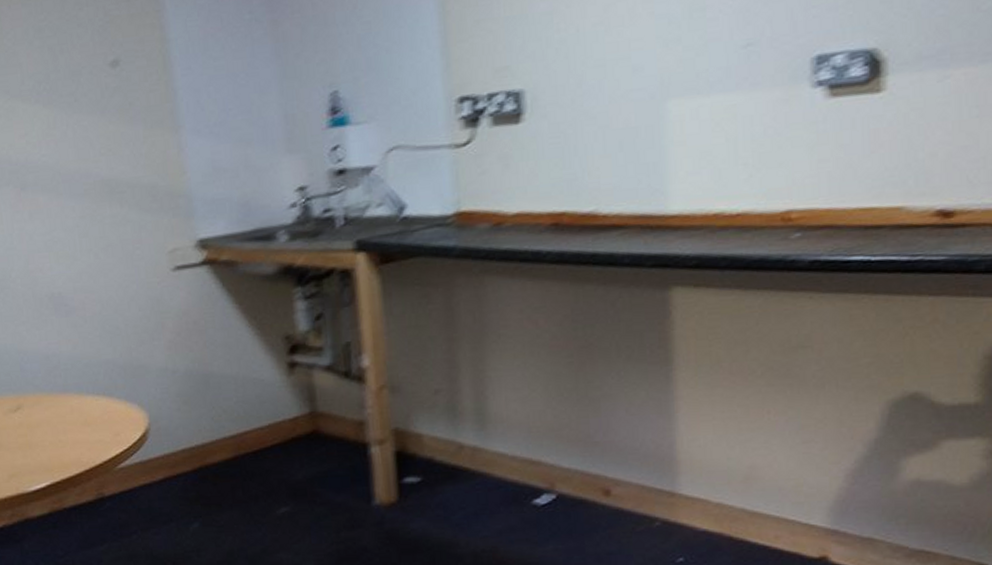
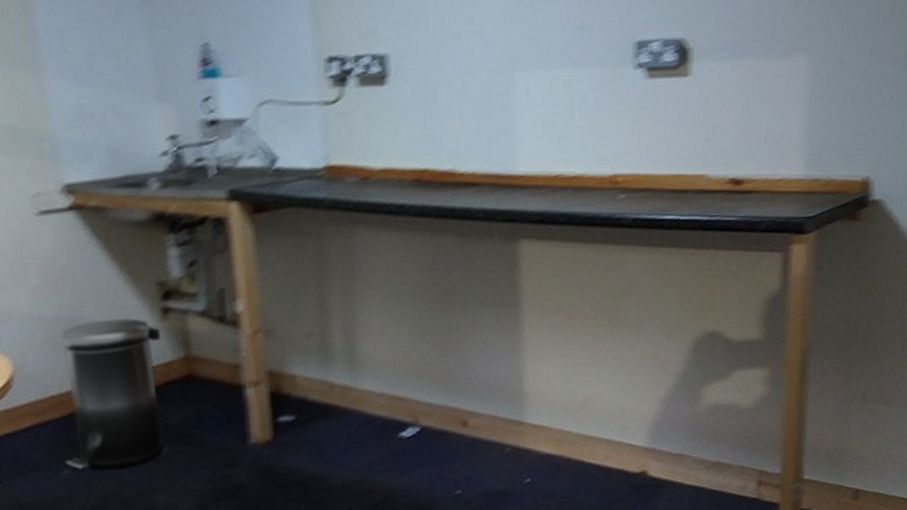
pedal bin: none [192,372,288,526] -> present [61,318,164,471]

